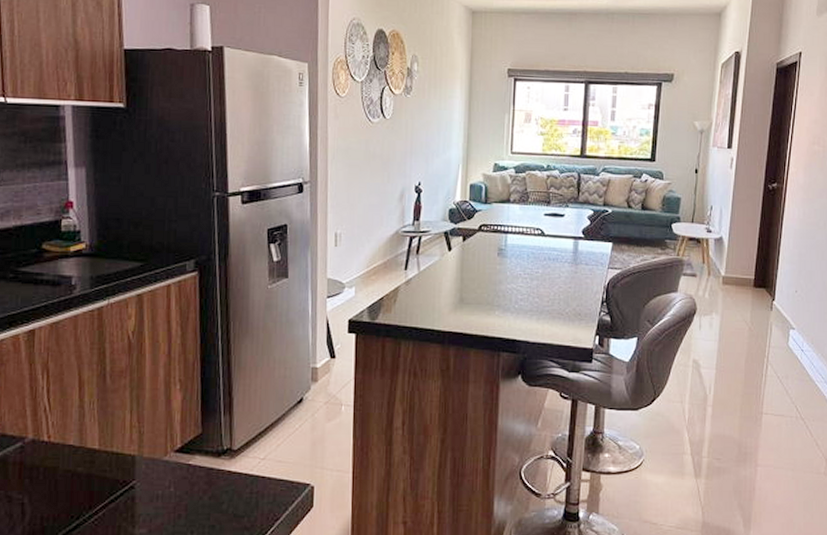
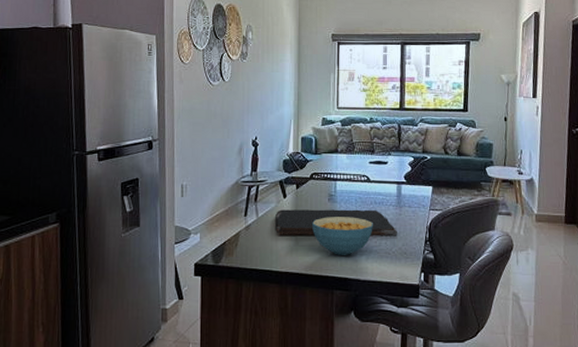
cutting board: none [439,263,572,295] -> present [275,209,397,235]
cereal bowl: none [479,273,546,315] -> present [312,217,373,255]

